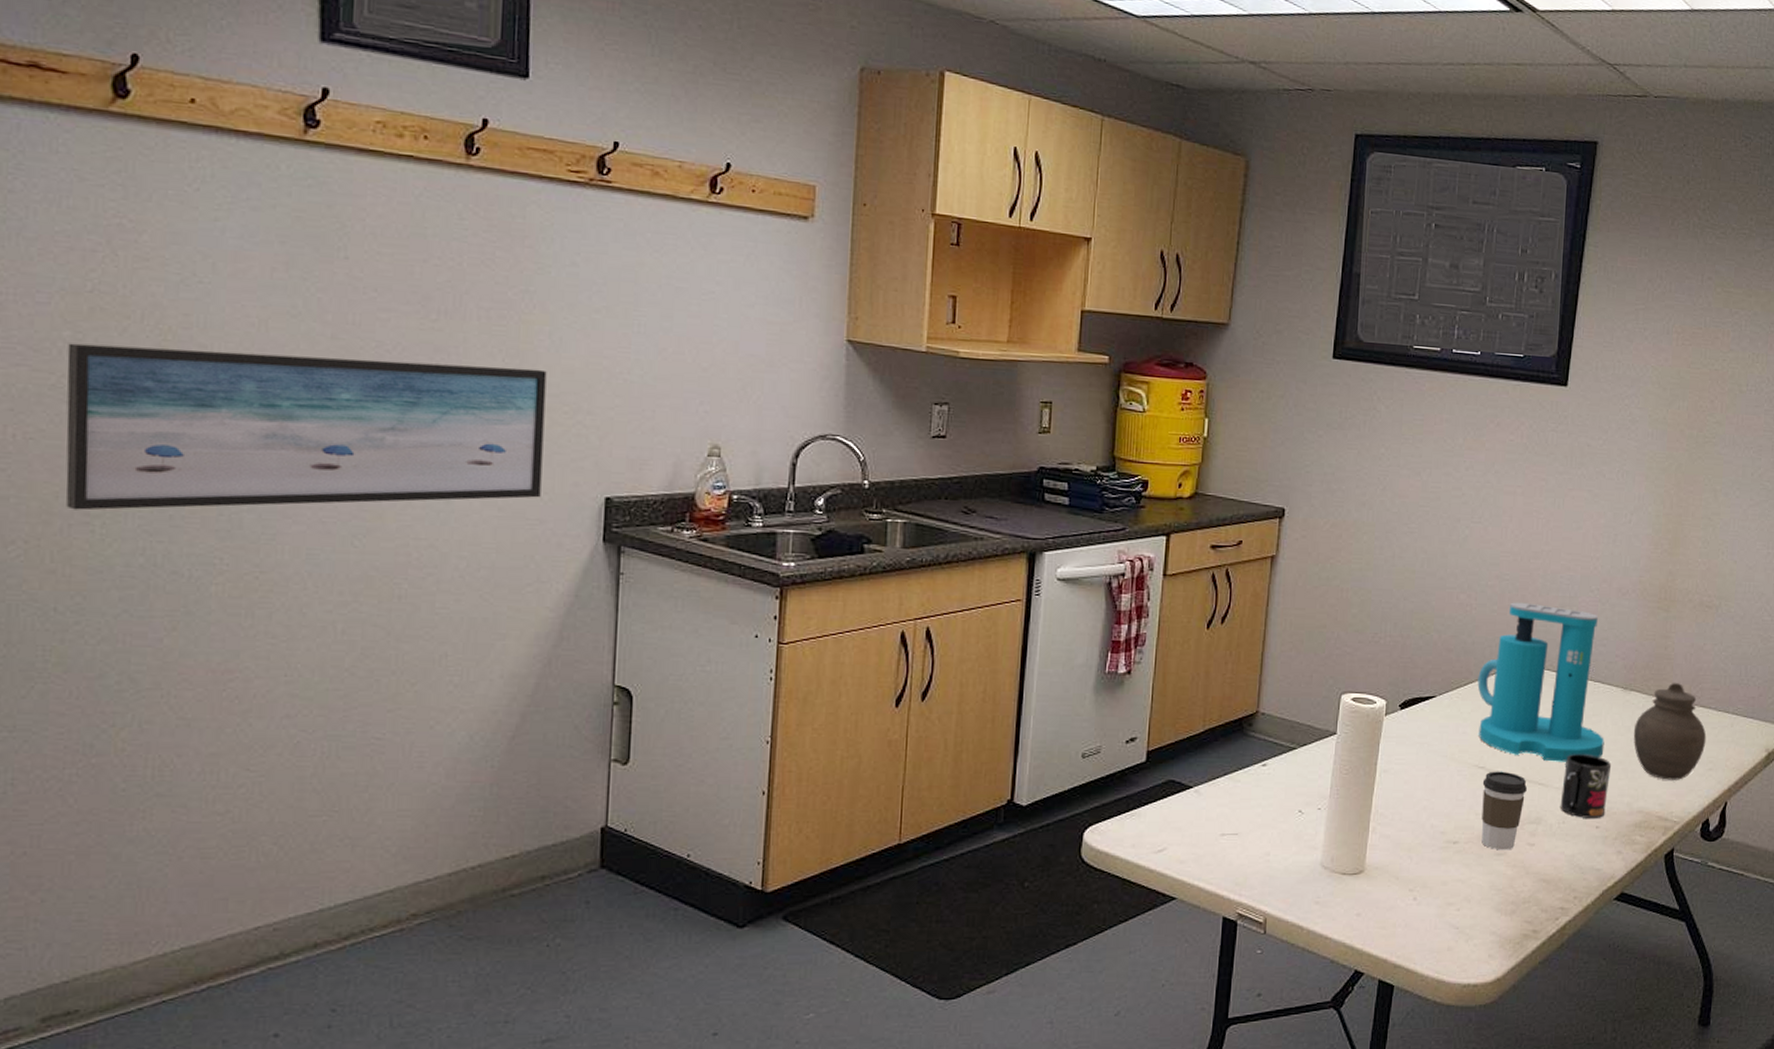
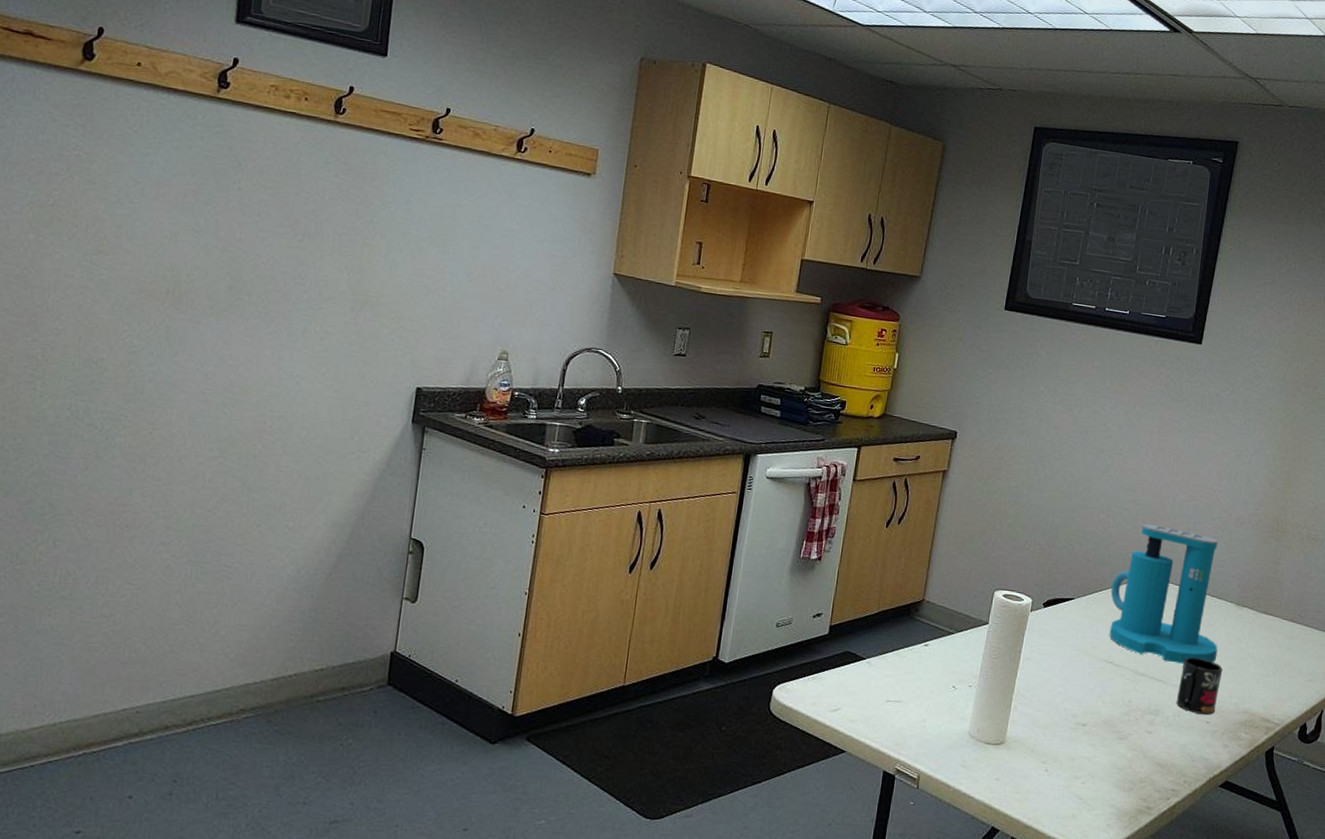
wall art: present [65,343,547,511] -> none [18,243,381,385]
coffee cup: present [1481,771,1527,850] -> none [1106,666,1148,736]
jar: present [1633,682,1707,780] -> none [1243,602,1308,688]

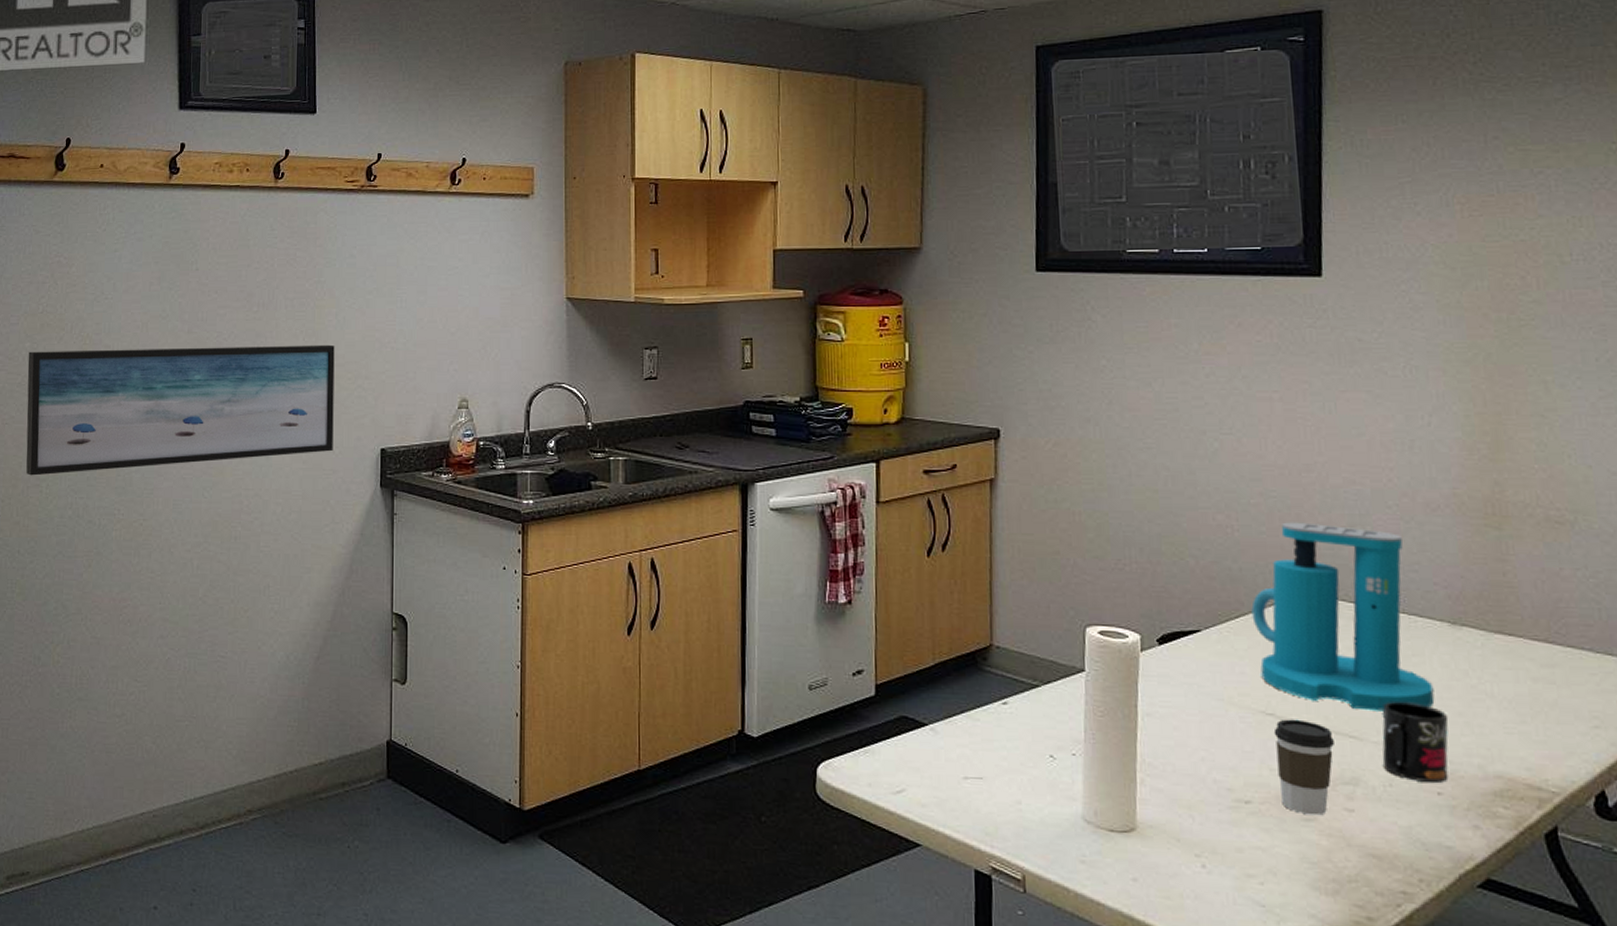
wall art: none [18,243,381,385] -> present [26,344,335,476]
coffee cup: none [1106,666,1148,736] -> present [1273,719,1334,816]

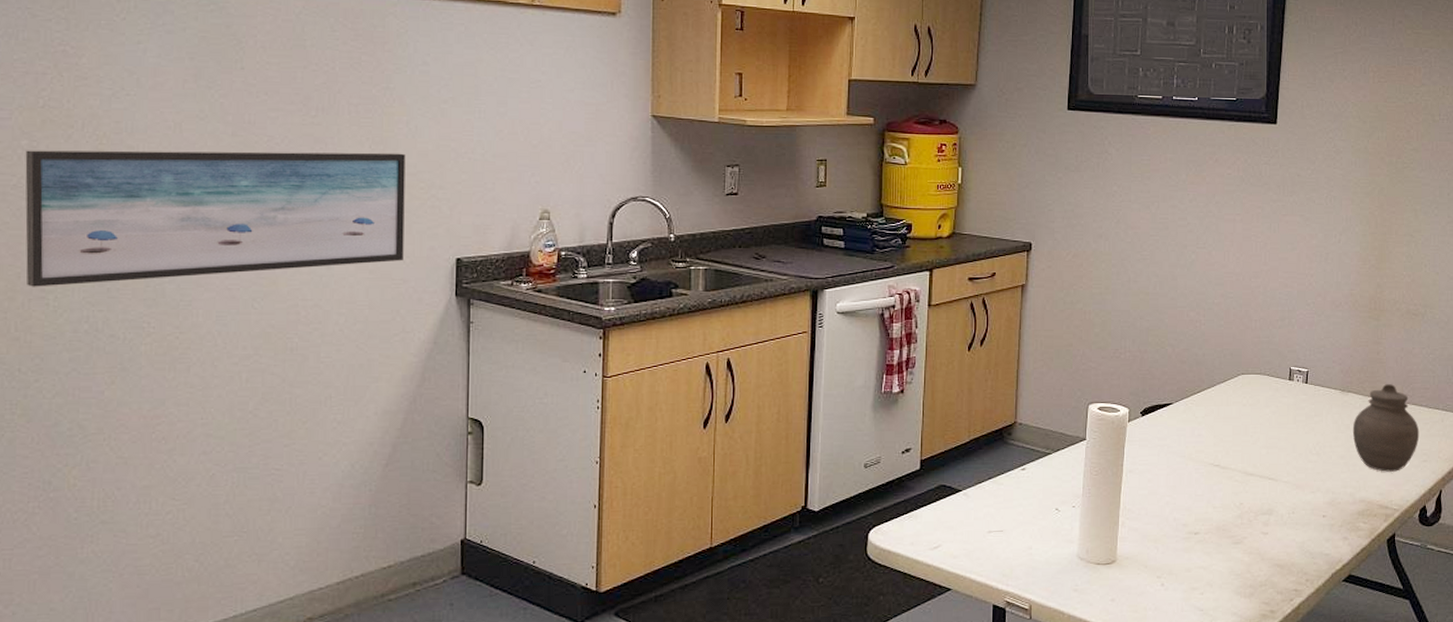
coffee maker: present [1251,522,1435,711] -> none [1209,317,1327,459]
coffee cup: present [1273,719,1334,816] -> none [1218,468,1258,539]
mug: present [1382,702,1449,782] -> none [1289,451,1334,508]
jar: none [1473,615,1584,739] -> present [1352,383,1420,472]

